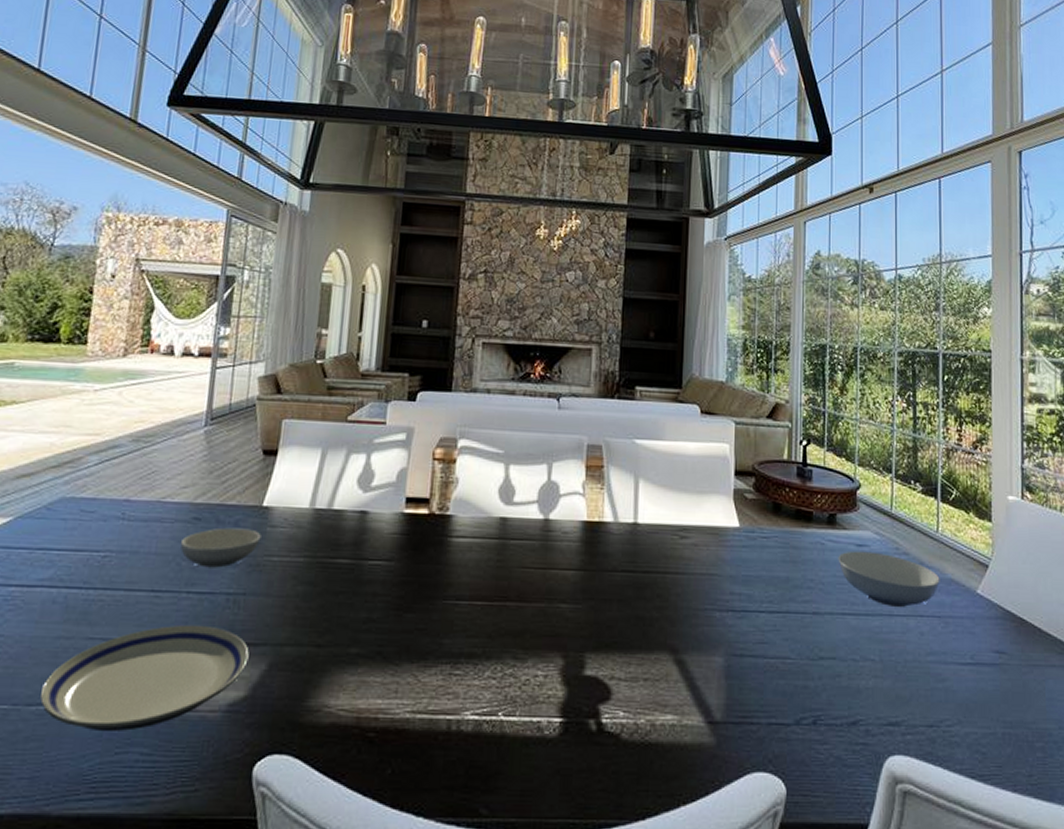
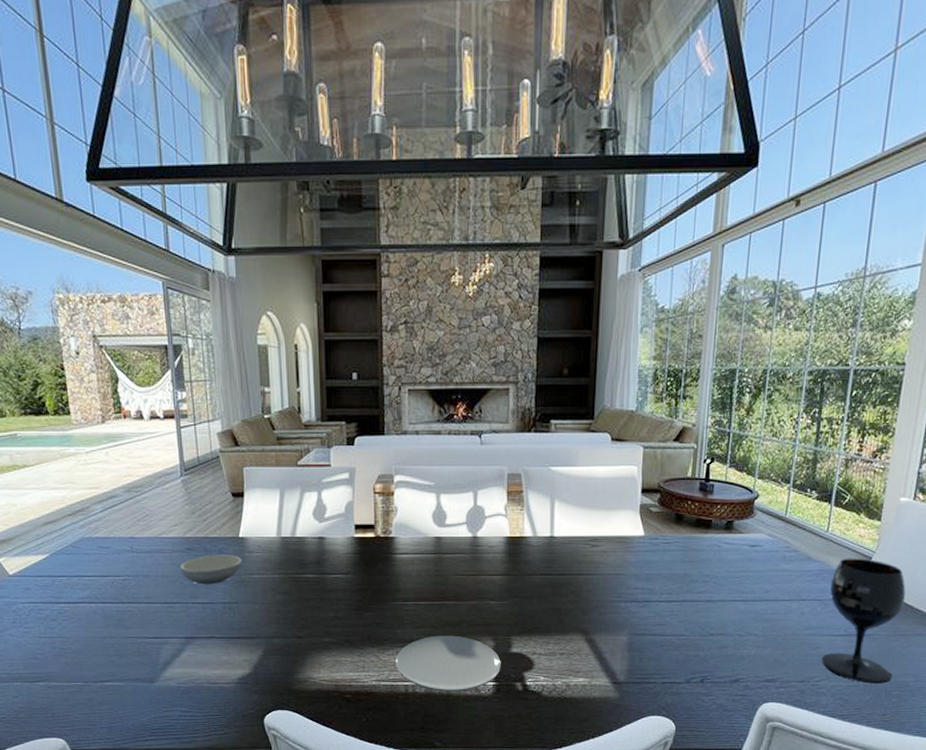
plate: present [40,624,249,731] -> none [102,626,248,697]
plate: none [438,649,571,731] -> present [396,635,501,692]
bowl: present [838,550,940,608] -> none [732,550,825,595]
wine glass: none [949,565,1032,731] -> present [821,558,906,684]

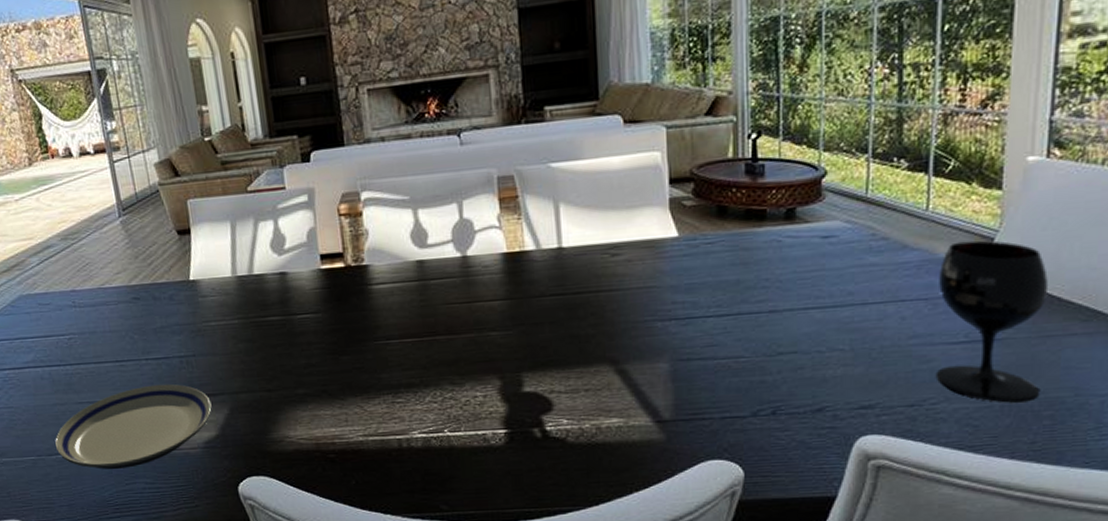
plate: none [102,626,248,697] -> present [55,384,212,469]
bowl: present [179,555,242,585] -> none [127,301,196,338]
plate: present [396,635,501,692] -> none [384,376,512,445]

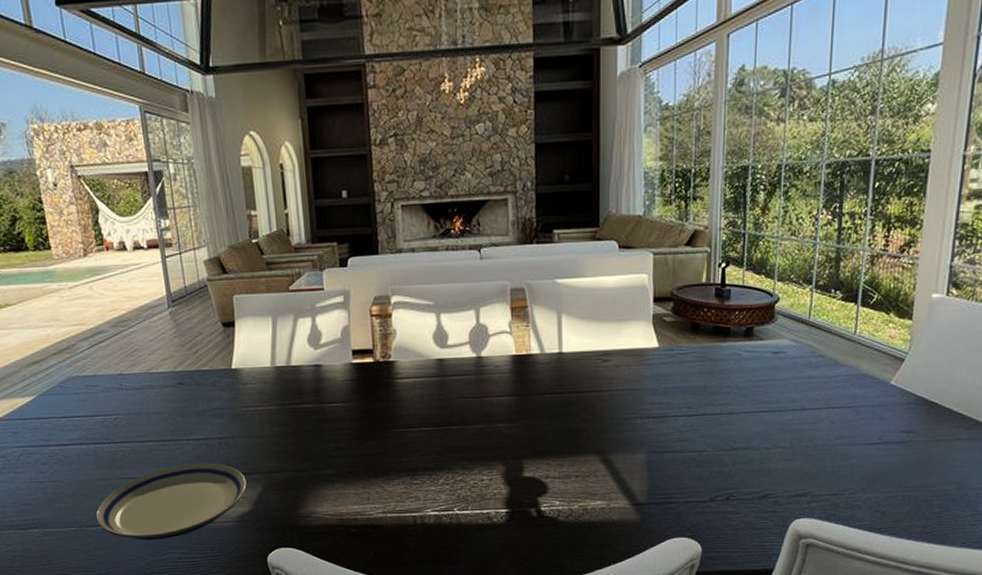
wine glass: present [935,240,1048,403] -> none [855,360,943,494]

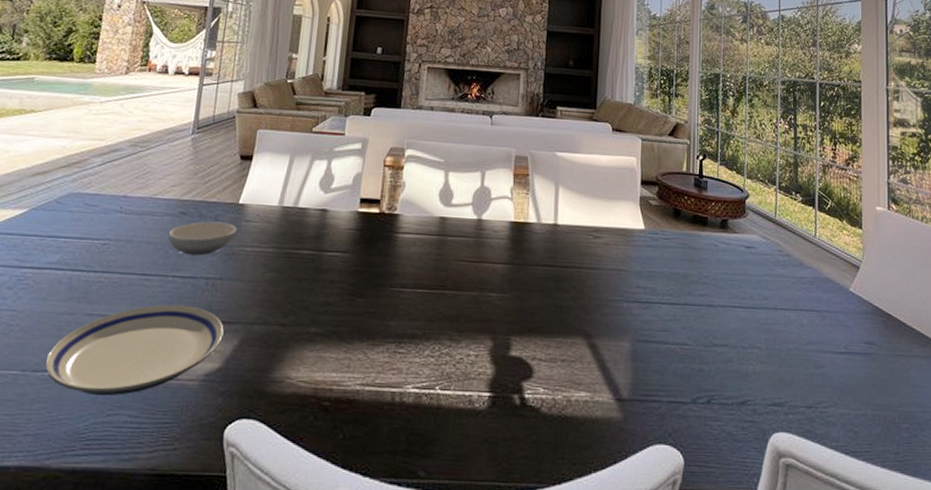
bowl: none [171,387,236,420] -> present [168,221,237,256]

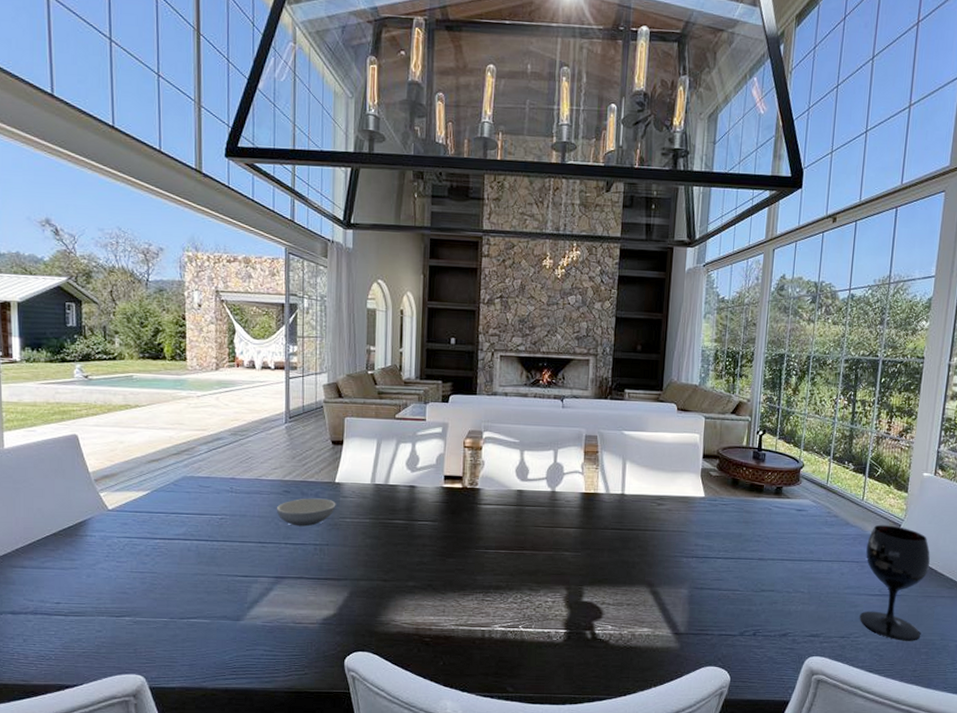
plate: present [45,304,224,396] -> none [189,566,335,636]
wine glass: none [825,266,899,414] -> present [859,524,930,641]

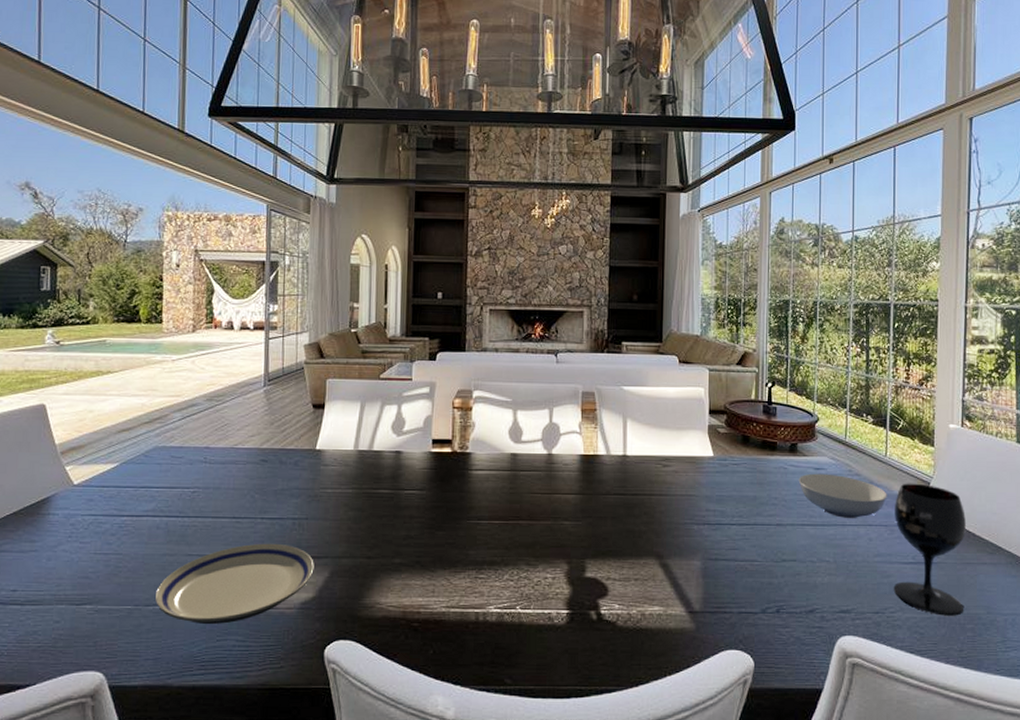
plate: none [189,566,335,636] -> present [156,543,314,624]
bowl: present [276,498,336,527] -> none [252,467,317,499]
bowl: none [781,514,861,556] -> present [798,473,887,519]

